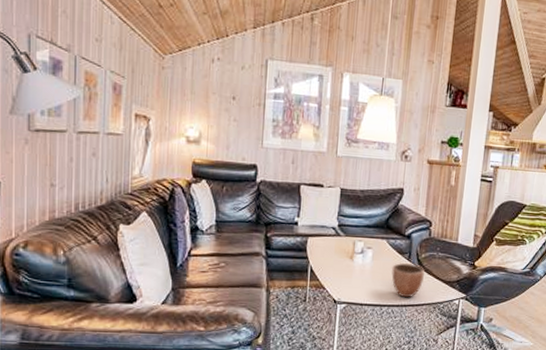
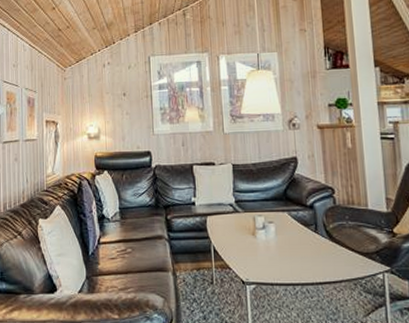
decorative bowl: present [391,262,425,298] -> none [298,235,337,275]

